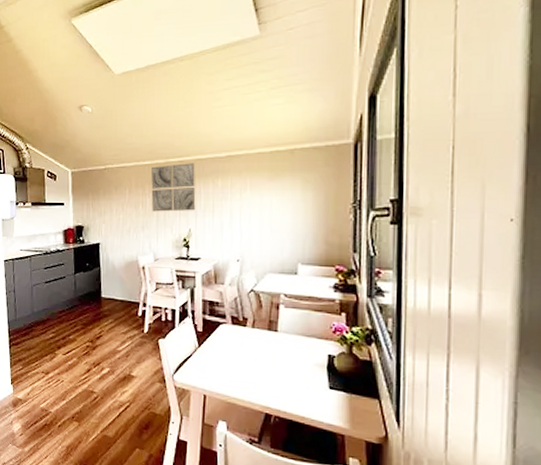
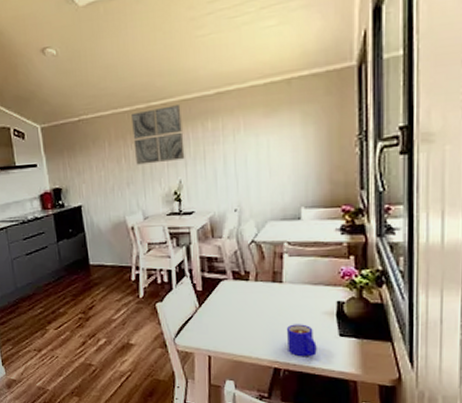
mug: none [278,372,307,407] -> present [286,324,317,357]

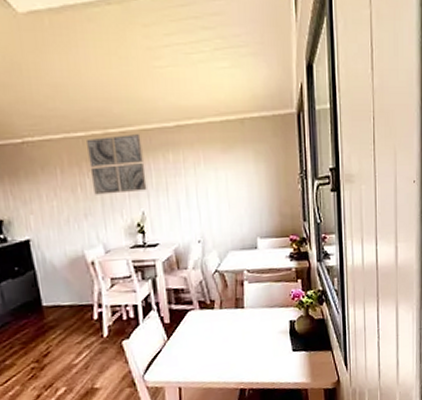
mug: present [286,324,317,357] -> none [249,344,275,375]

